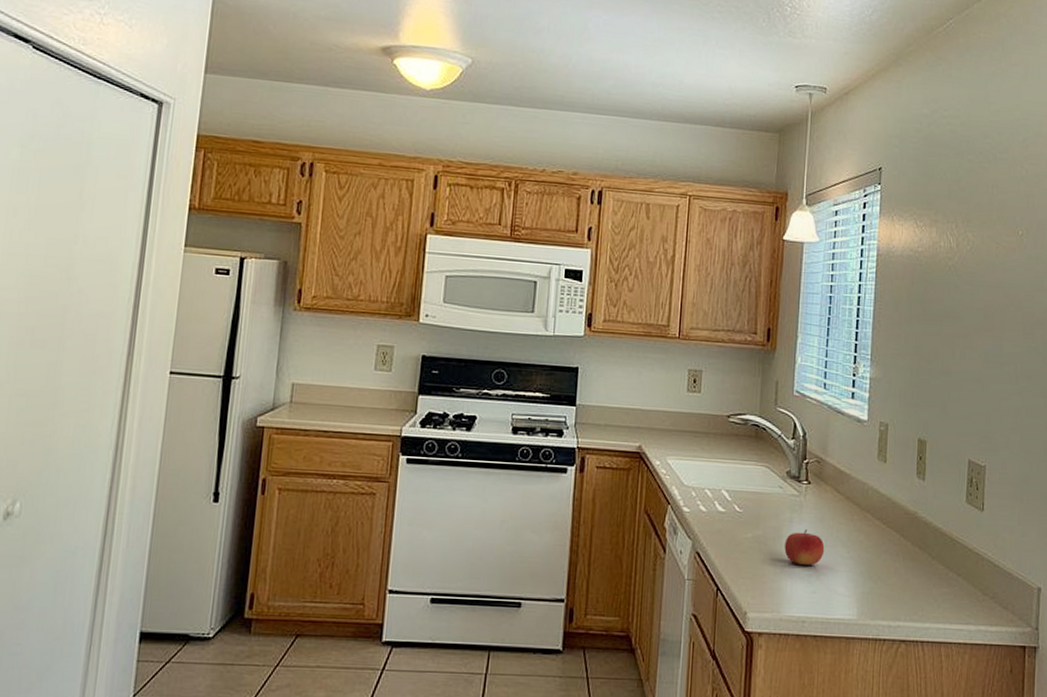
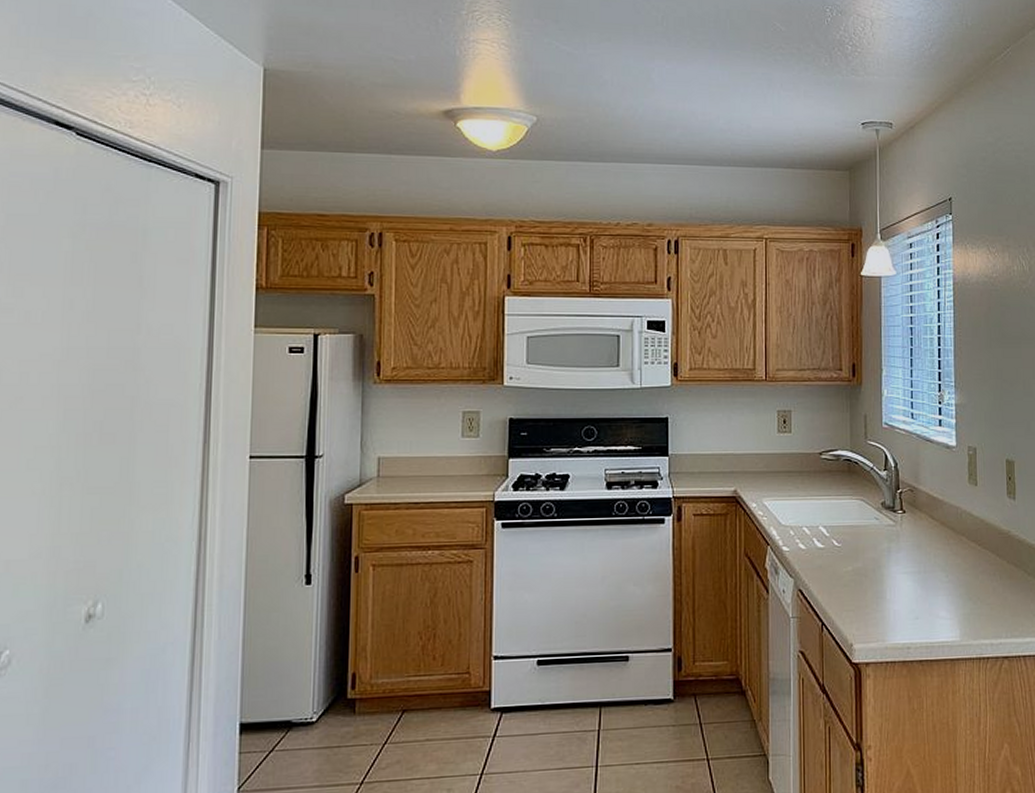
fruit: present [784,529,825,565] -> none [884,558,924,593]

